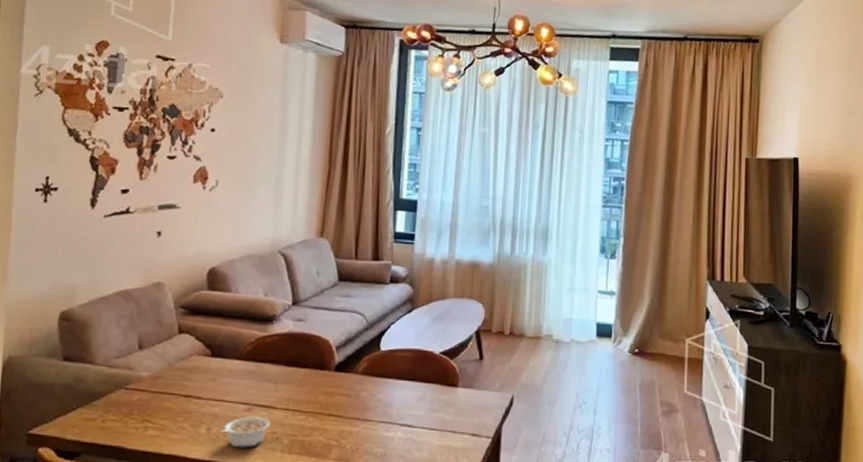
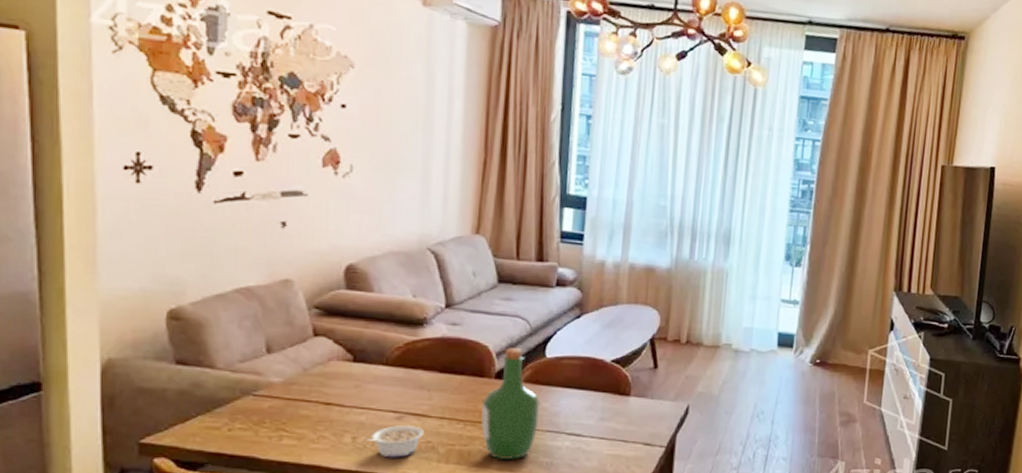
wine bottle: none [321,340,374,451] -> present [481,347,539,460]

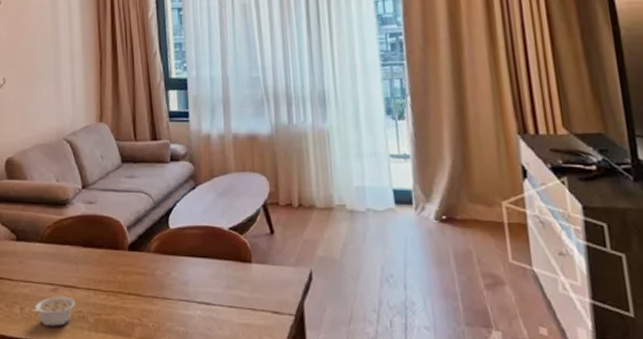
wine bottle: present [481,347,539,460] -> none [120,220,172,329]

